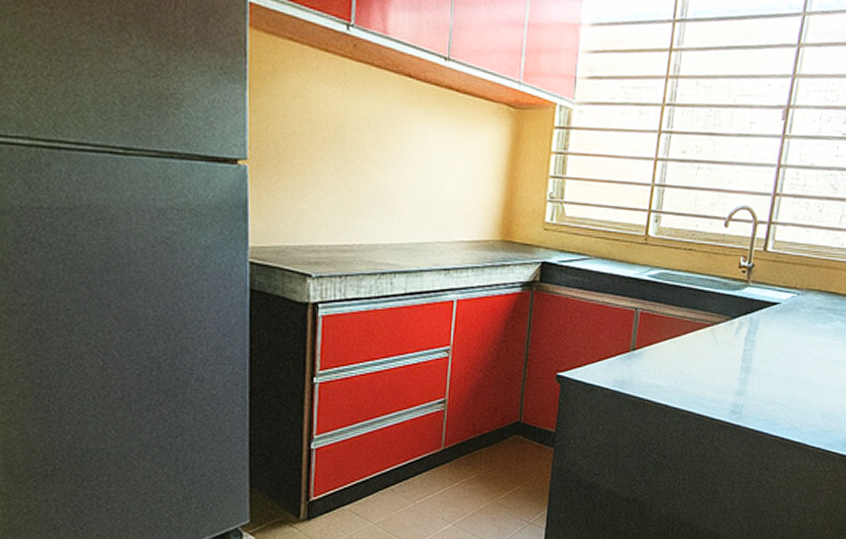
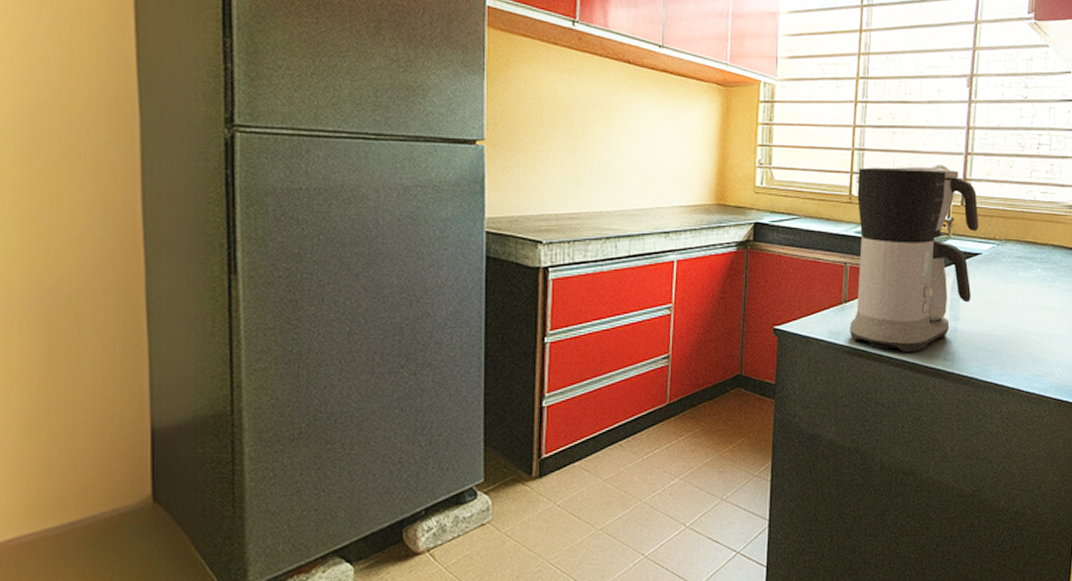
coffee maker: none [636,205,781,403] -> present [850,166,978,352]

